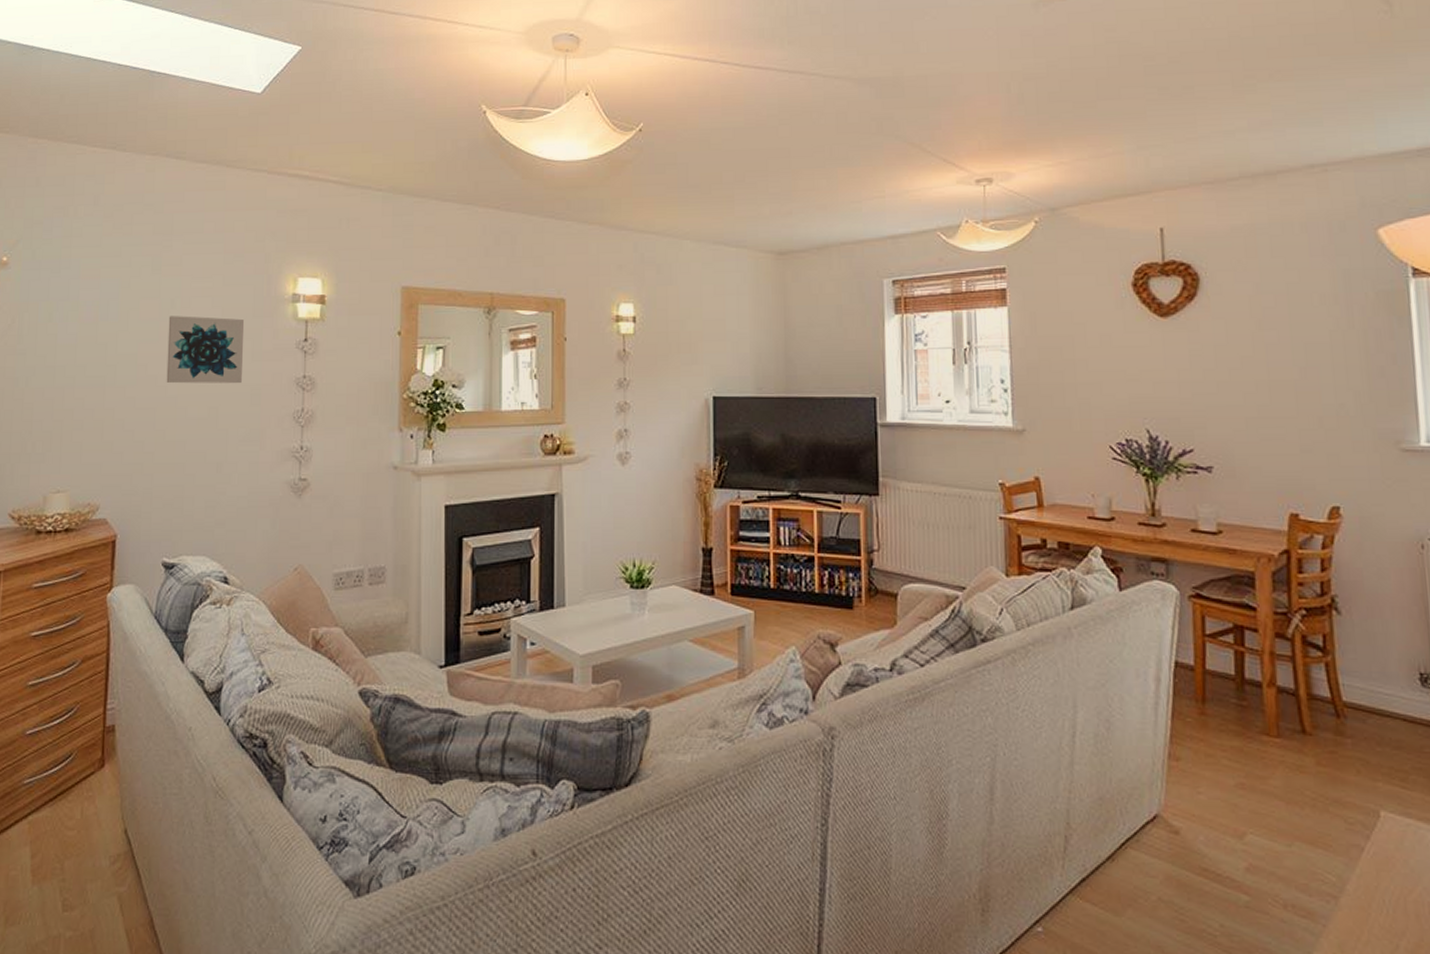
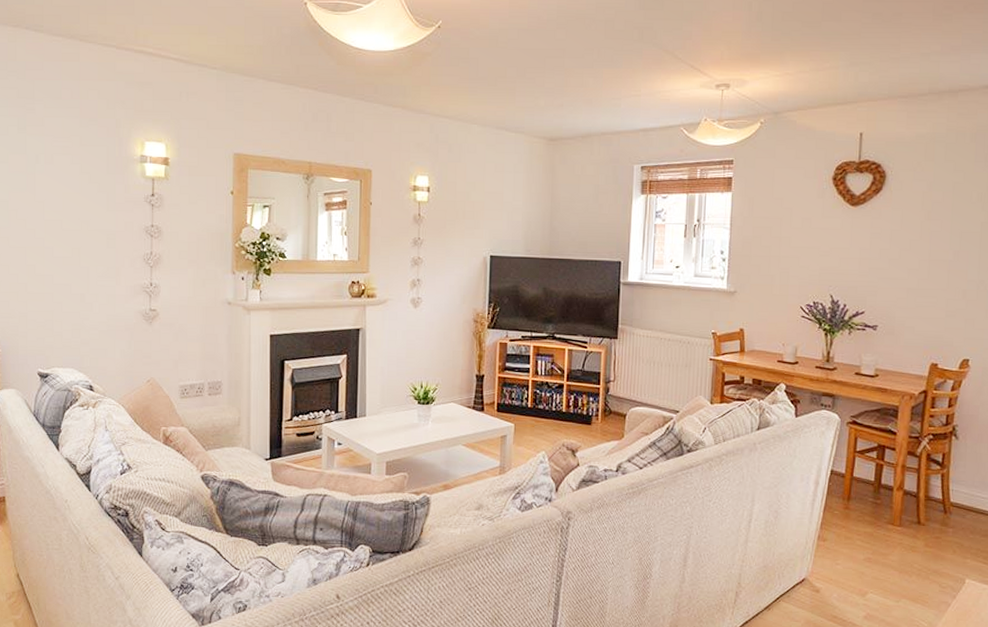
wall art: present [166,316,245,384] -> none [34,170,100,229]

